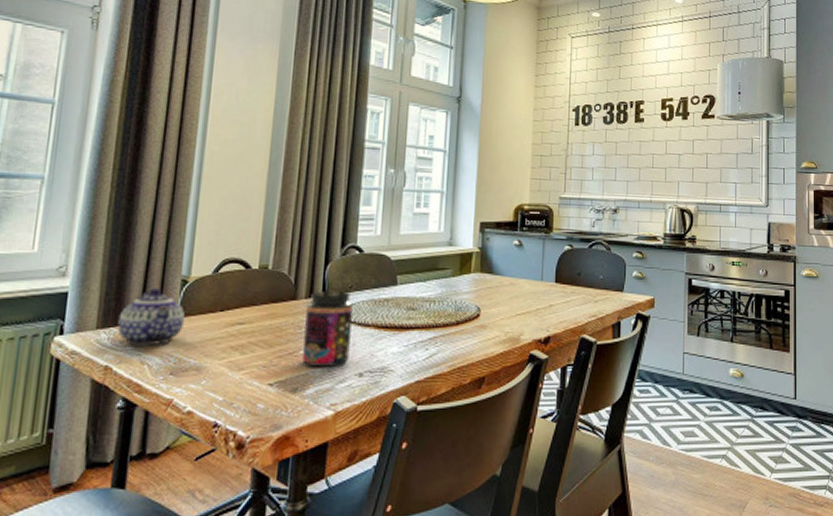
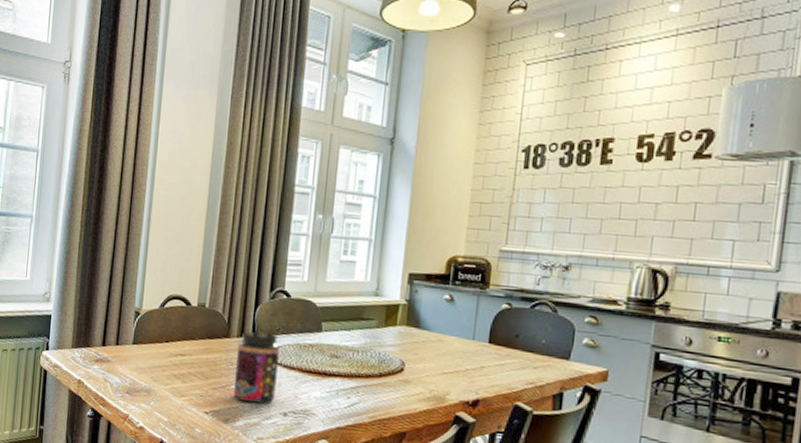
teapot: present [117,288,186,346] -> none [87,317,138,367]

